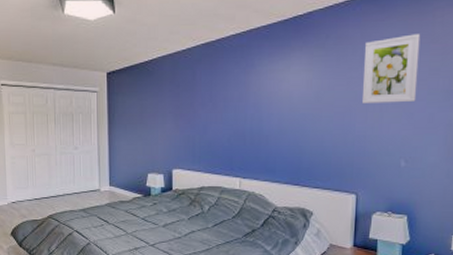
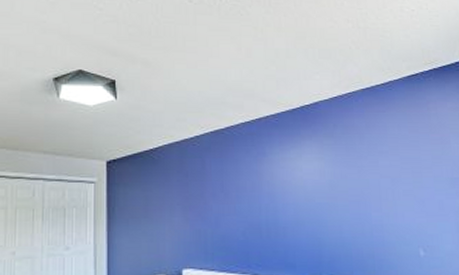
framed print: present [361,34,421,104] -> none [371,125,425,193]

